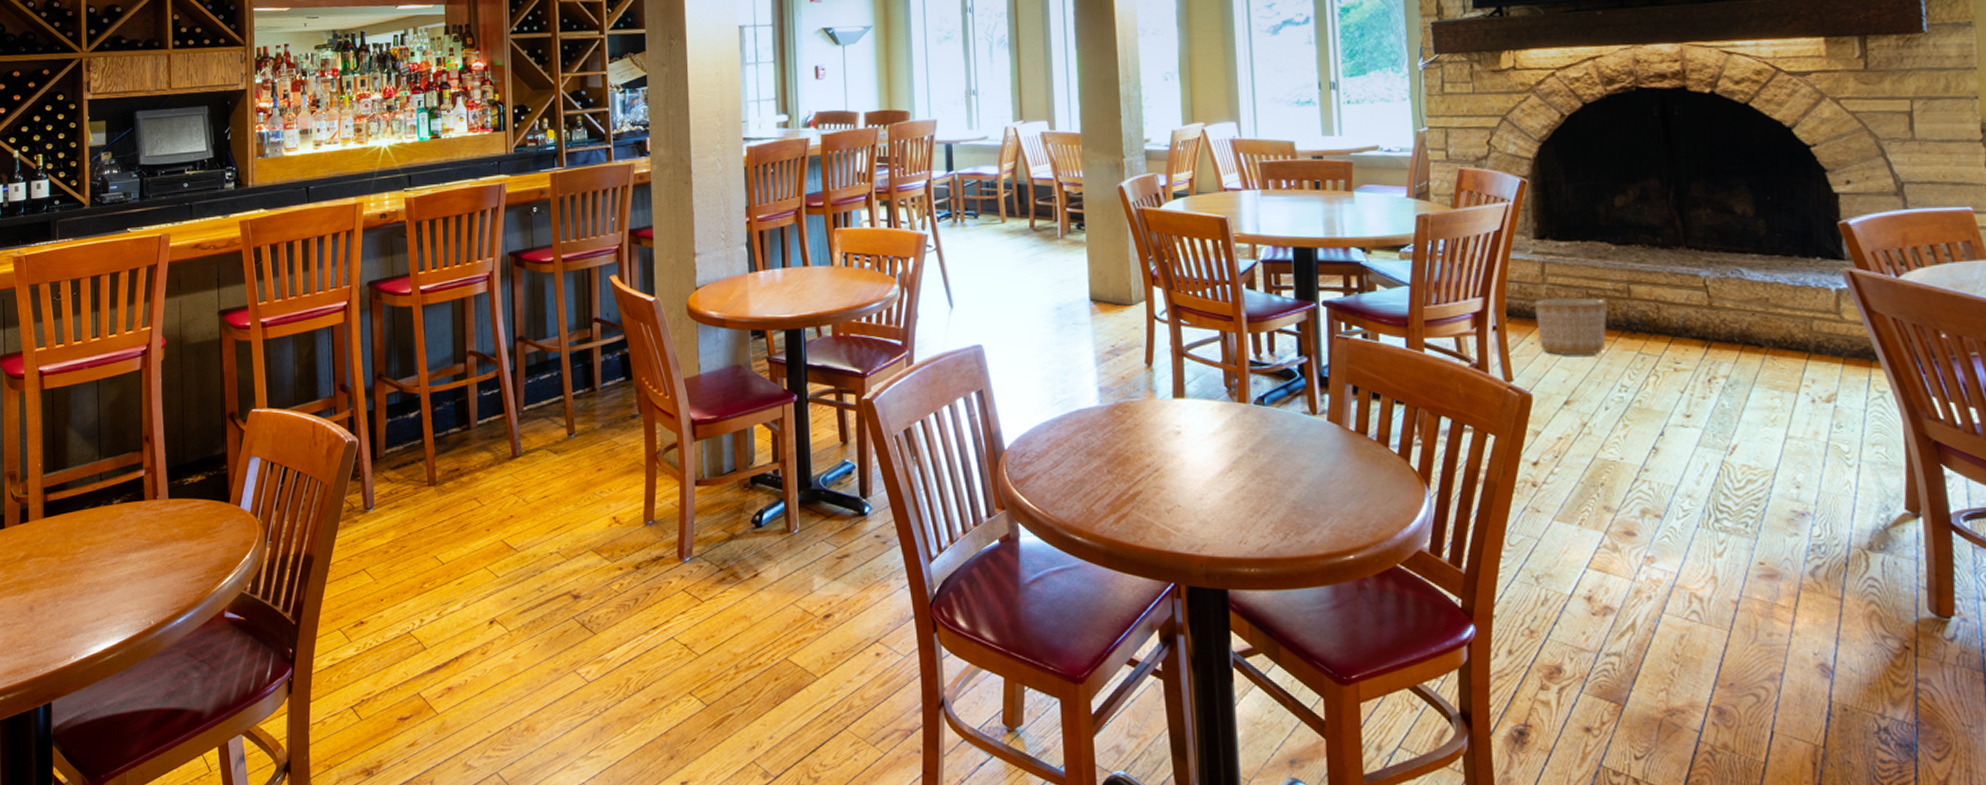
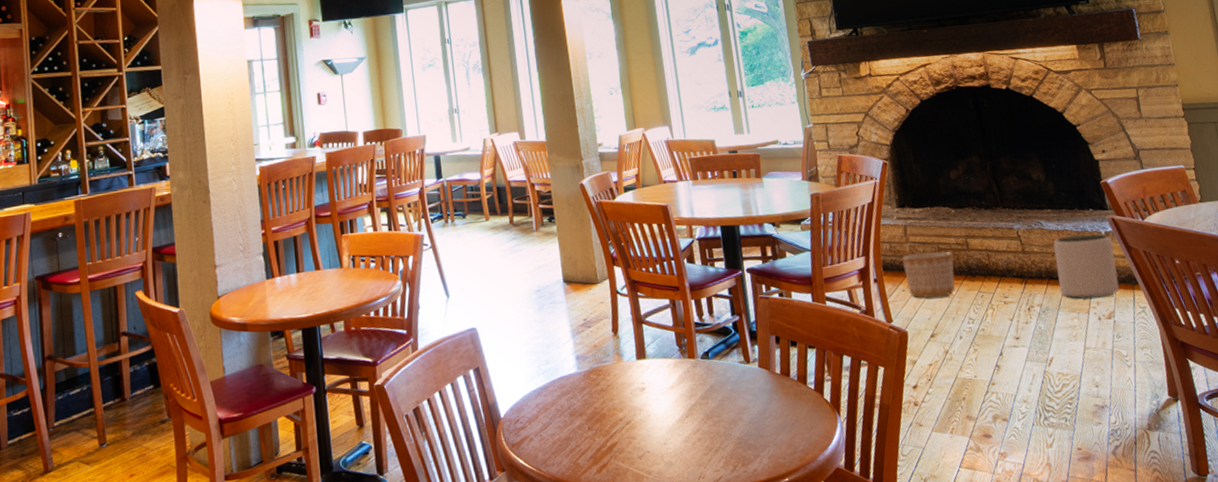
plant pot: none [1756,289,1849,374] -> present [1053,234,1120,299]

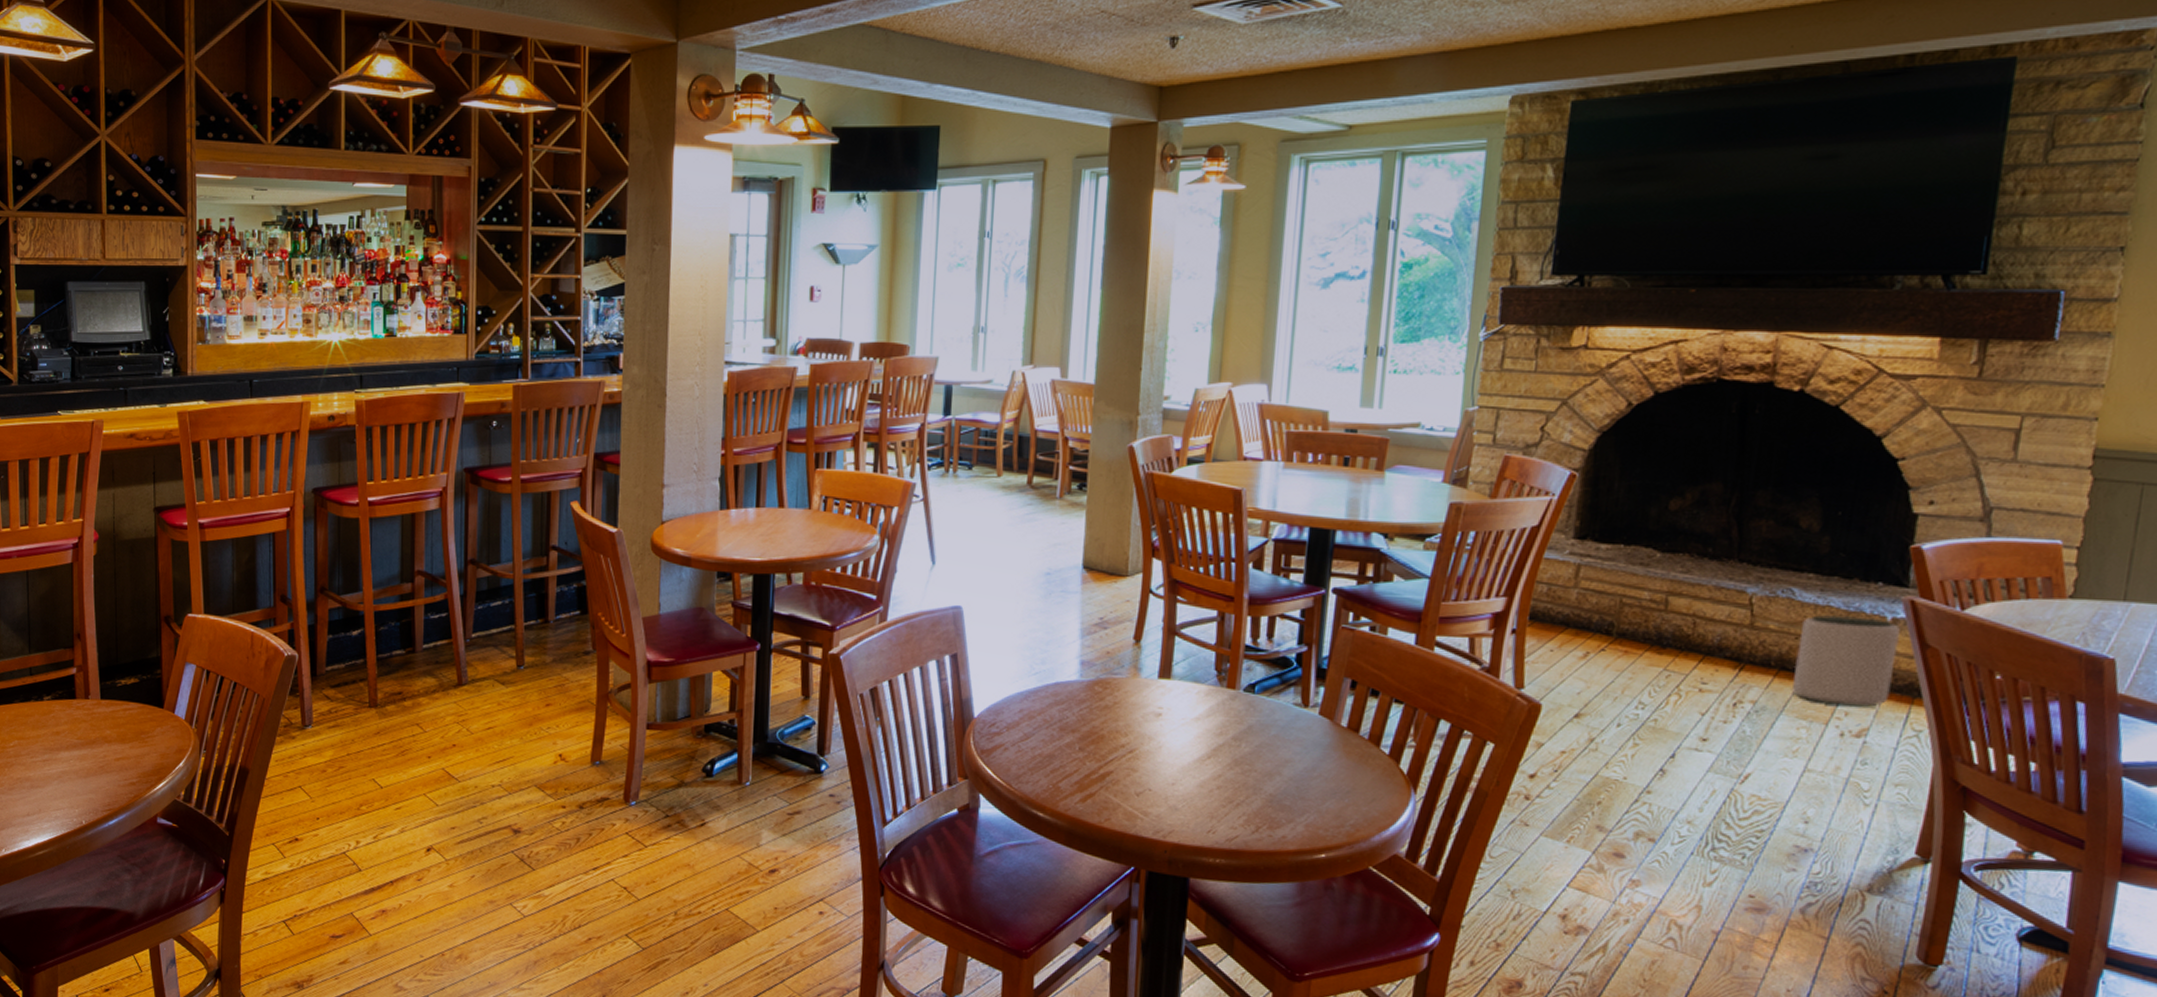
planter: present [902,251,955,298] -> none [1559,604,1640,668]

